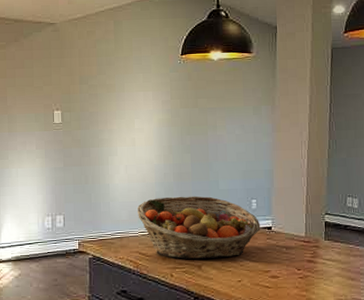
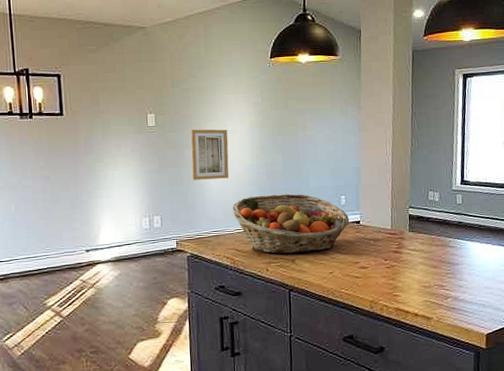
wall art: none [97,127,135,179] -> present [191,129,229,180]

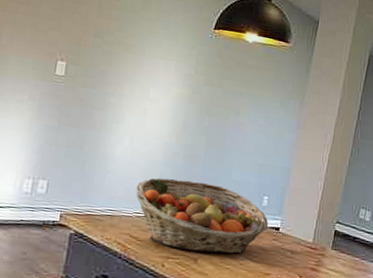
wall art: present [191,129,229,180] -> none [96,89,149,152]

